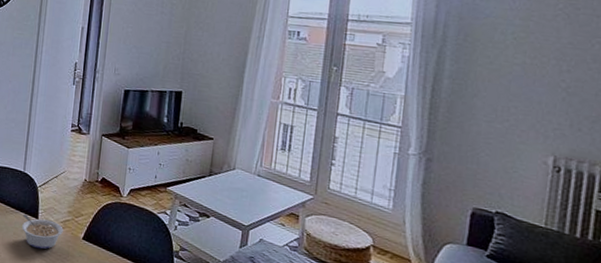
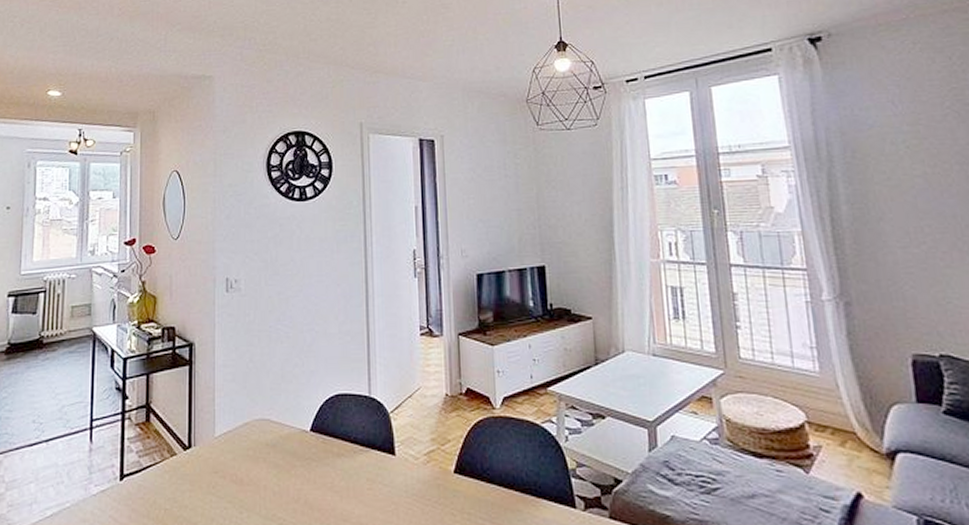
legume: present [21,214,63,250] -> none [375,451,429,495]

